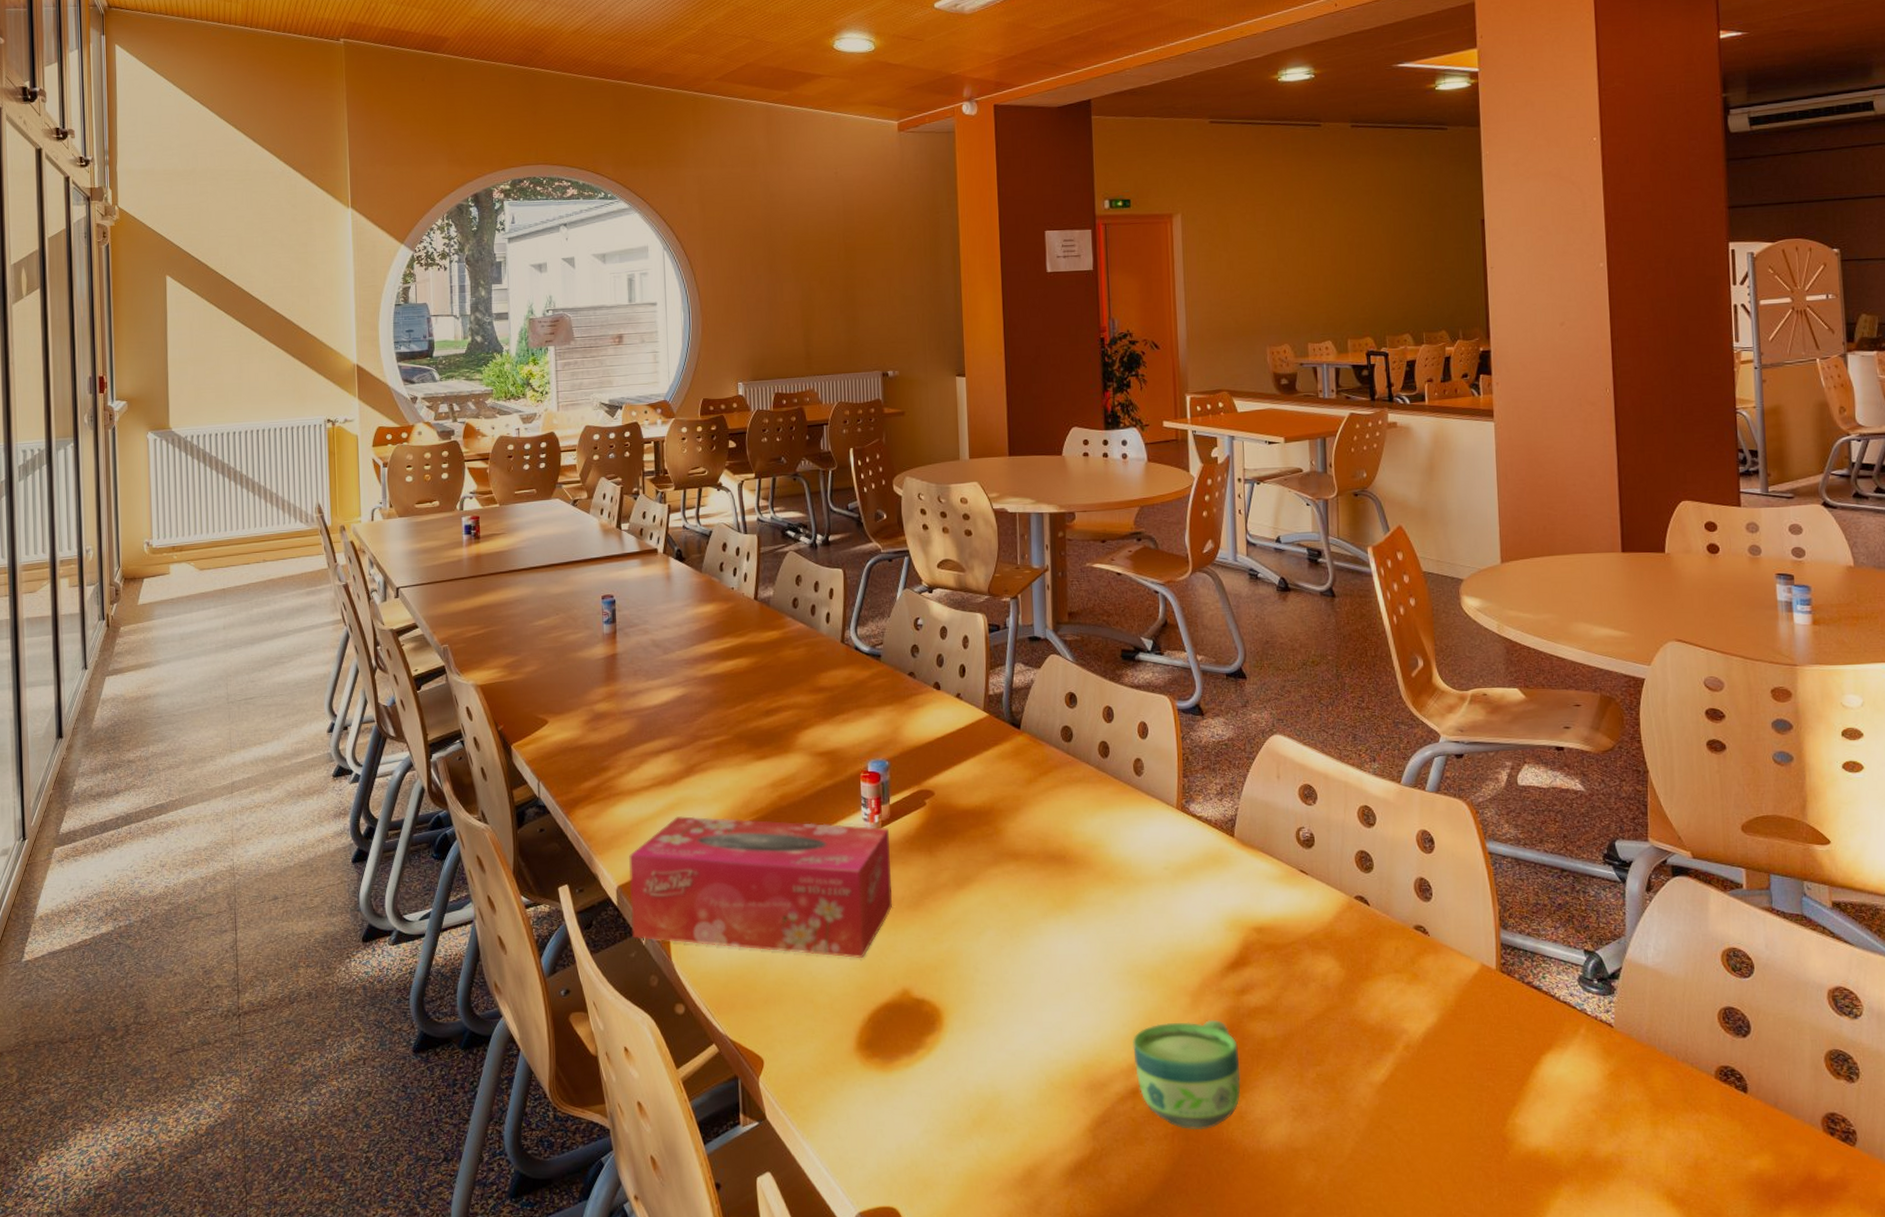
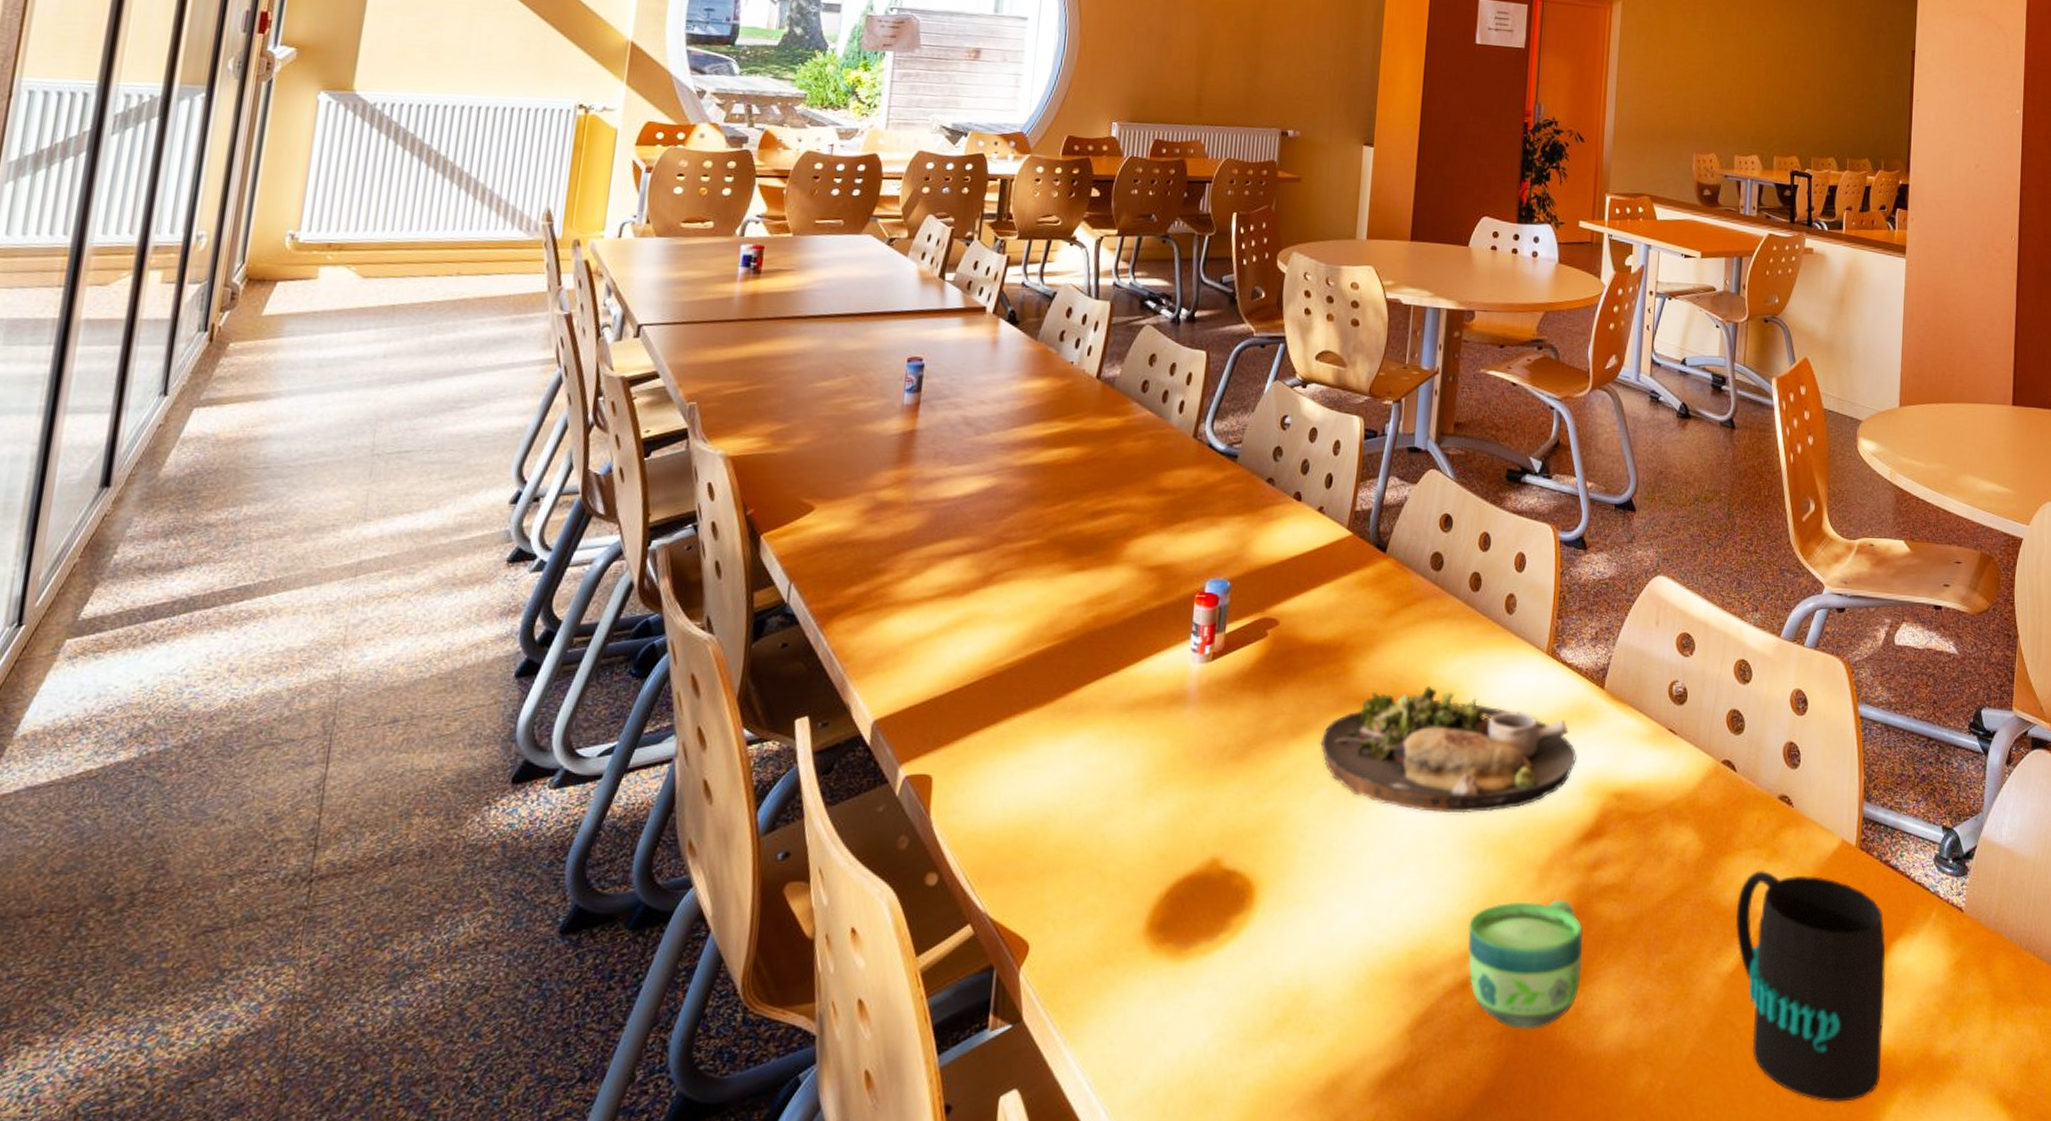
tissue box: present [629,816,892,959] -> none [883,636,1220,820]
dinner plate: none [983,841,1215,948] -> present [1320,686,1576,814]
mug: none [1382,992,1542,1196] -> present [1735,869,1886,1102]

